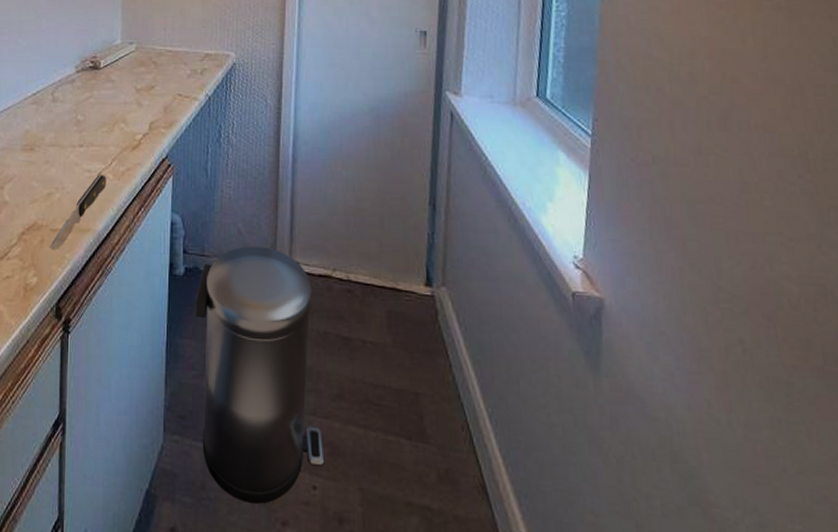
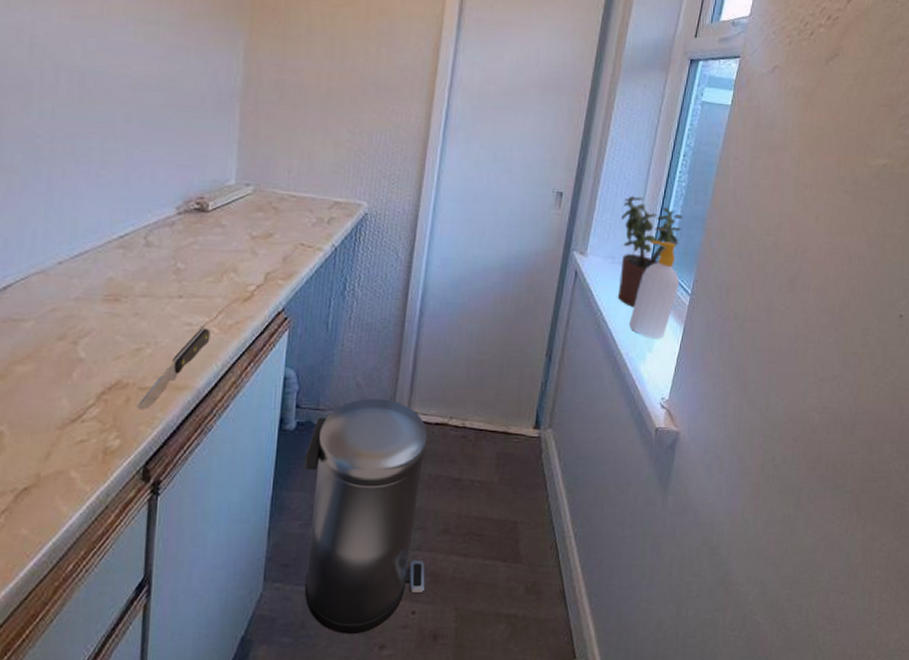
potted plant: none [495,29,569,150] -> present [618,195,684,307]
soap bottle: none [521,77,576,187] -> present [629,241,679,339]

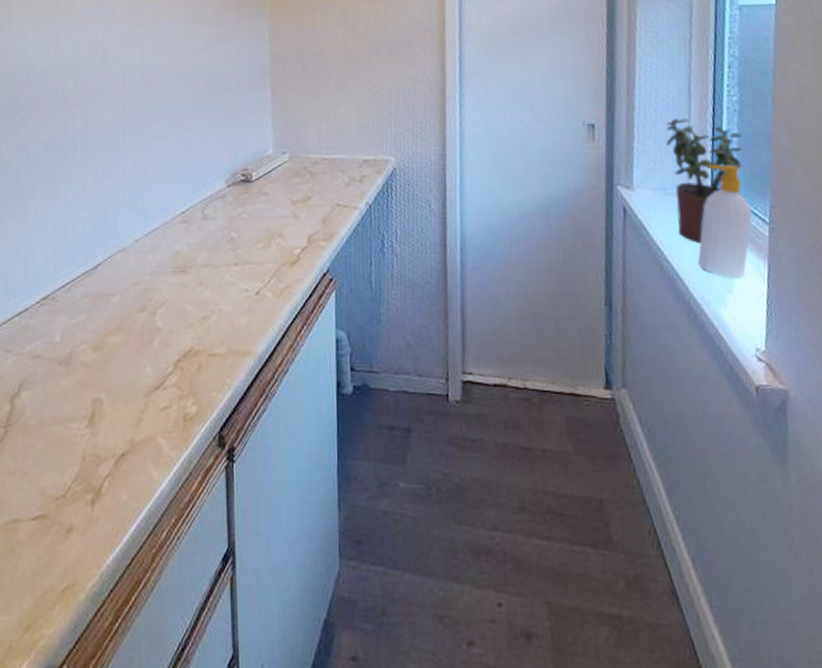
knife: present [136,328,211,409] -> none [207,294,265,375]
pedal bin: present [304,398,428,634] -> none [365,358,509,625]

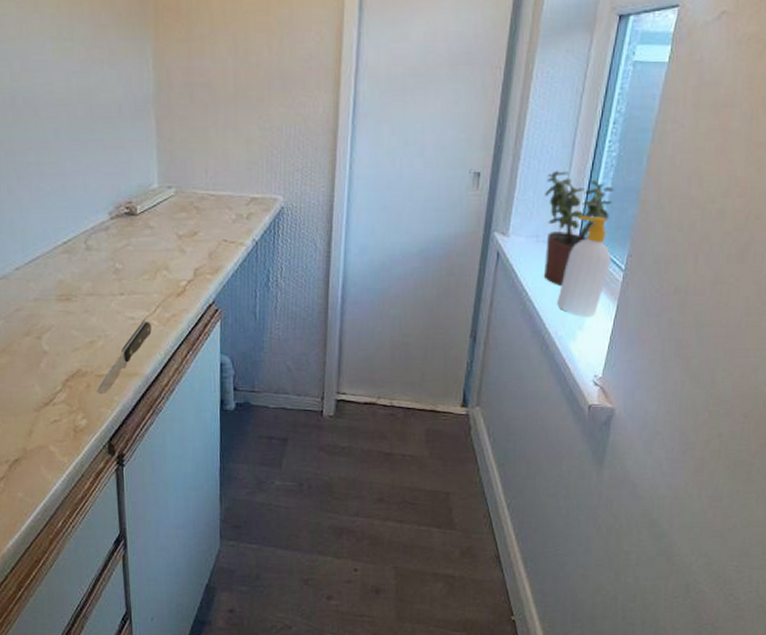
knife: none [207,294,265,375] -> present [95,322,152,393]

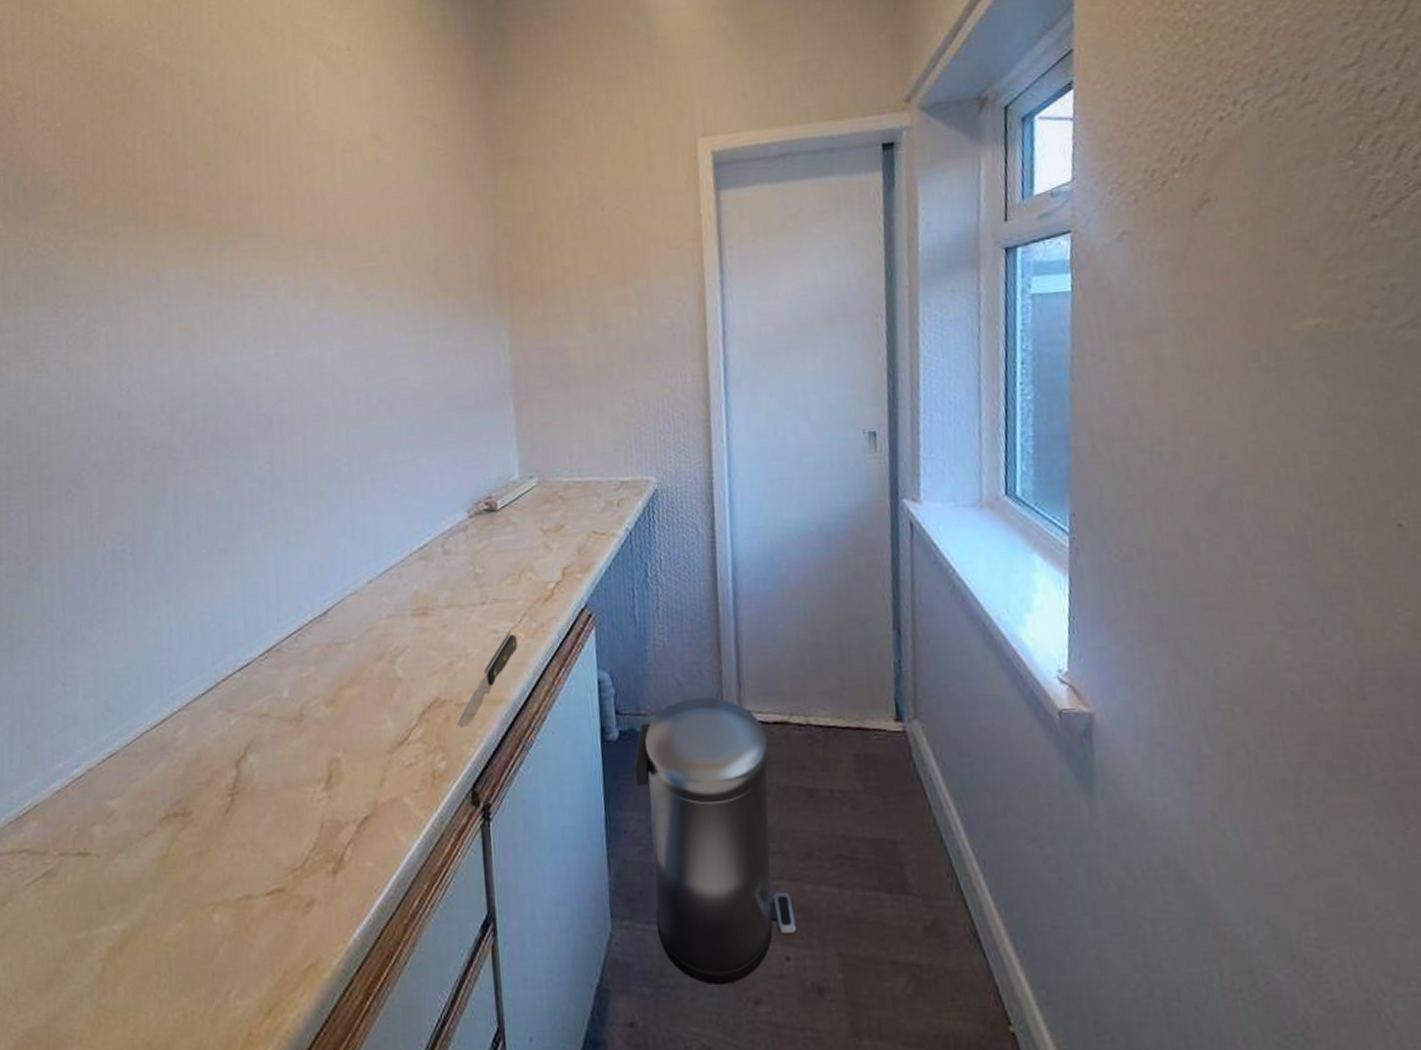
pedal bin: none [246,381,365,585] -> present [634,697,798,984]
potted plant: present [545,170,615,285] -> none [955,421,1039,558]
soap bottle: present [557,216,611,317] -> none [993,470,1051,595]

